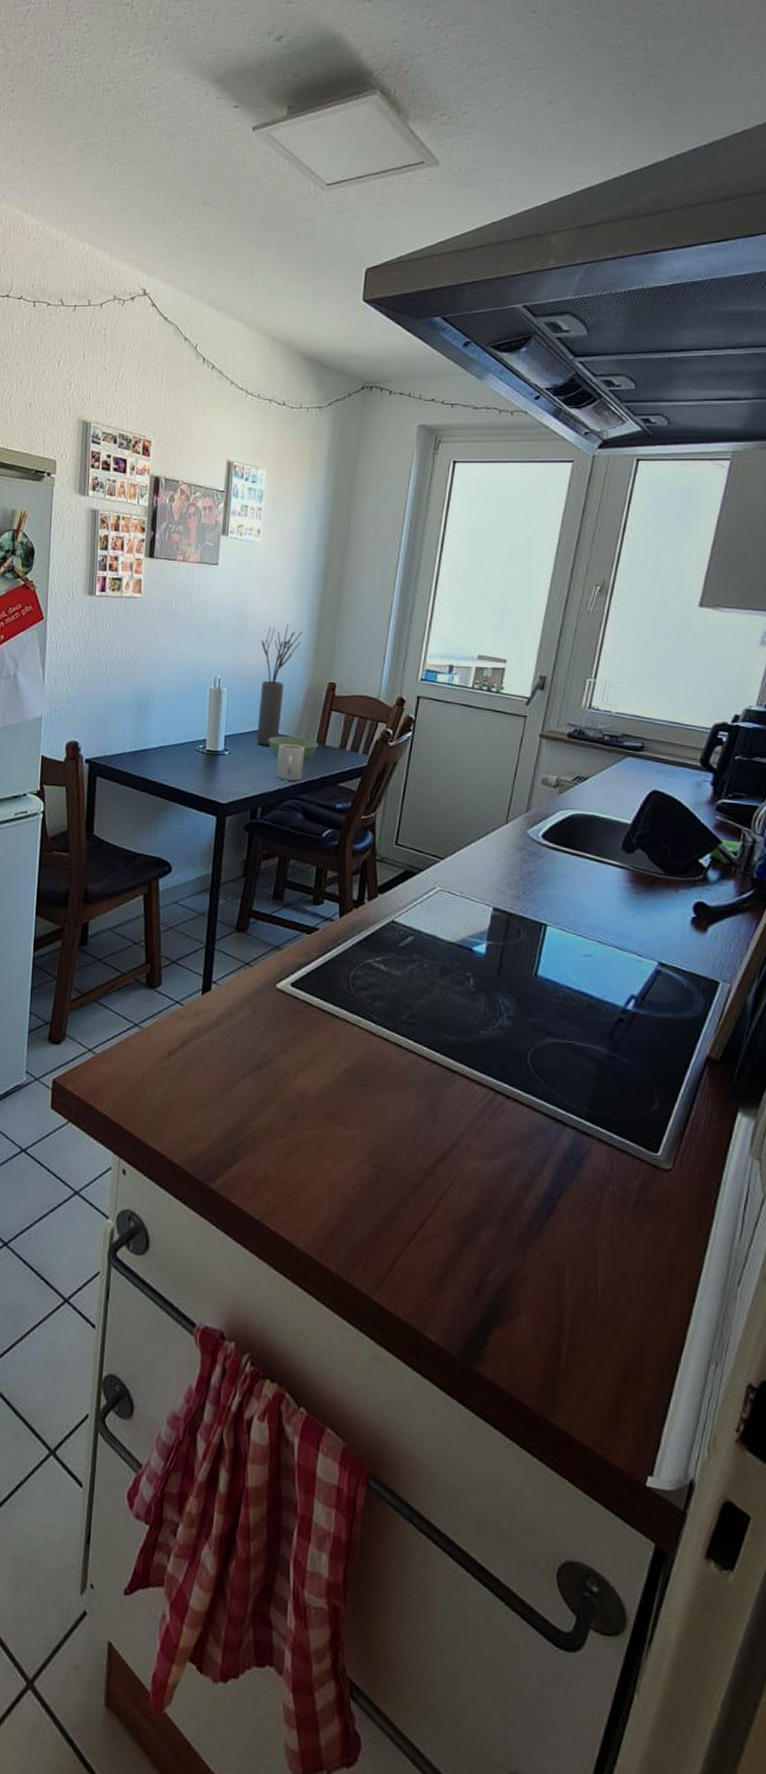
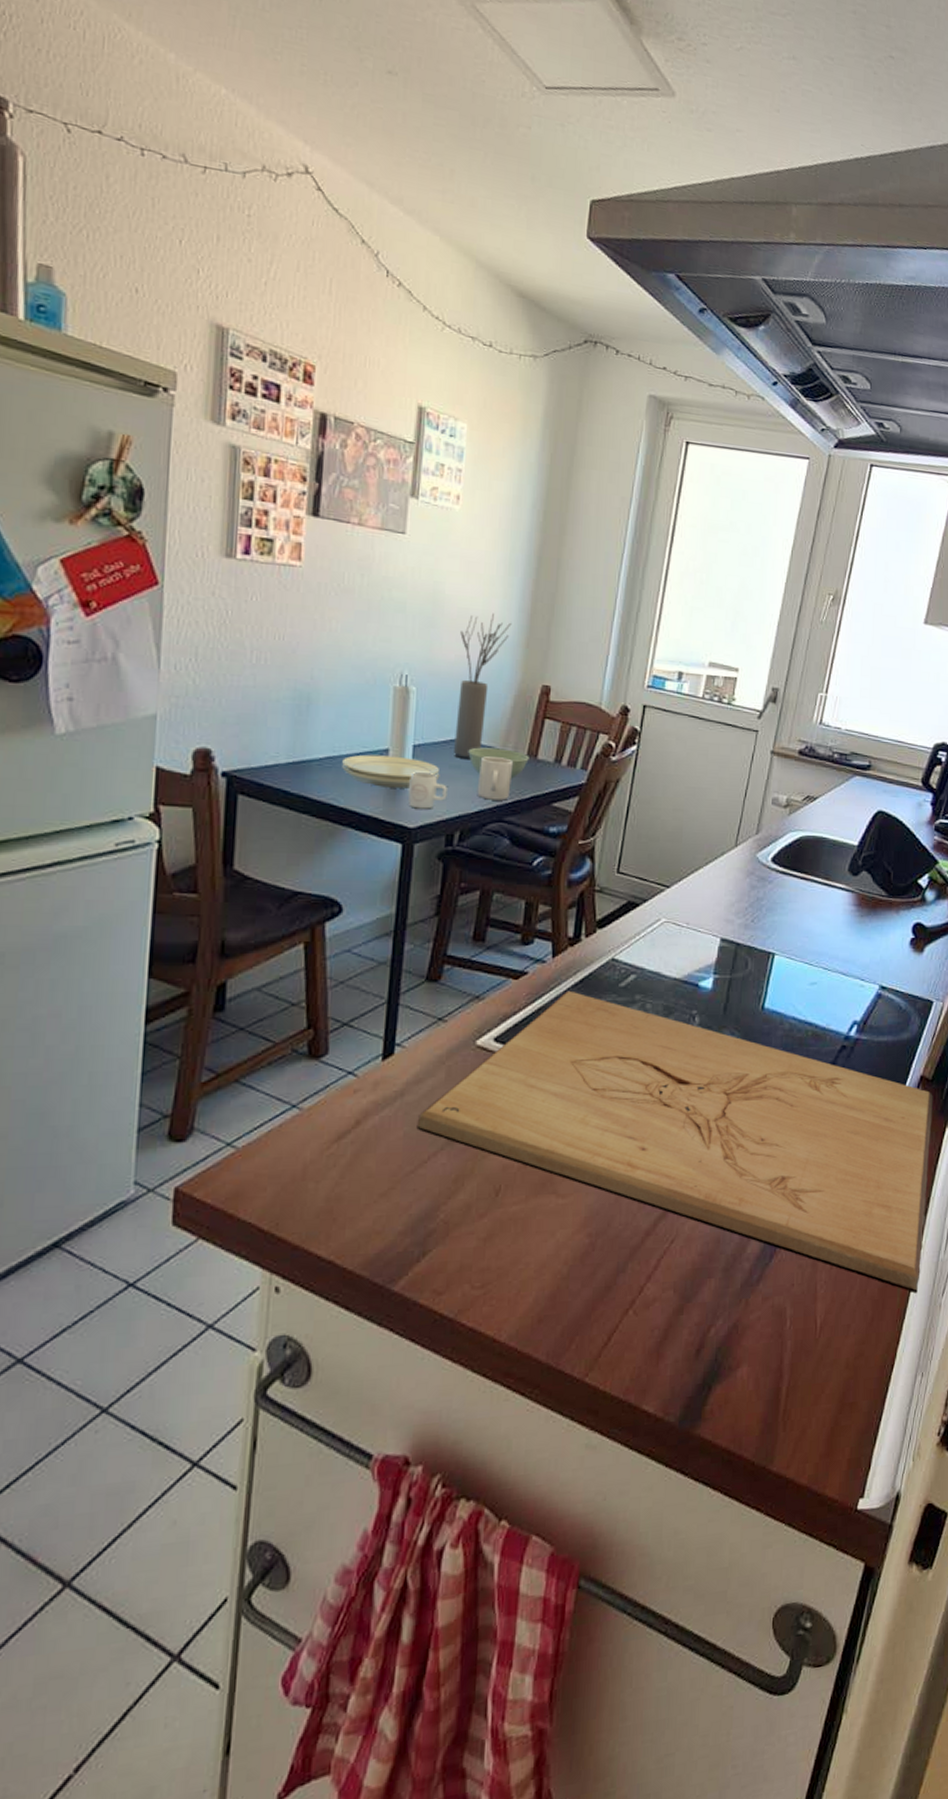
plate: none [171,744,246,771] -> present [342,754,440,789]
mug: none [221,758,252,788] -> present [408,772,447,809]
cutting board: none [229,946,722,1278] -> present [416,990,933,1294]

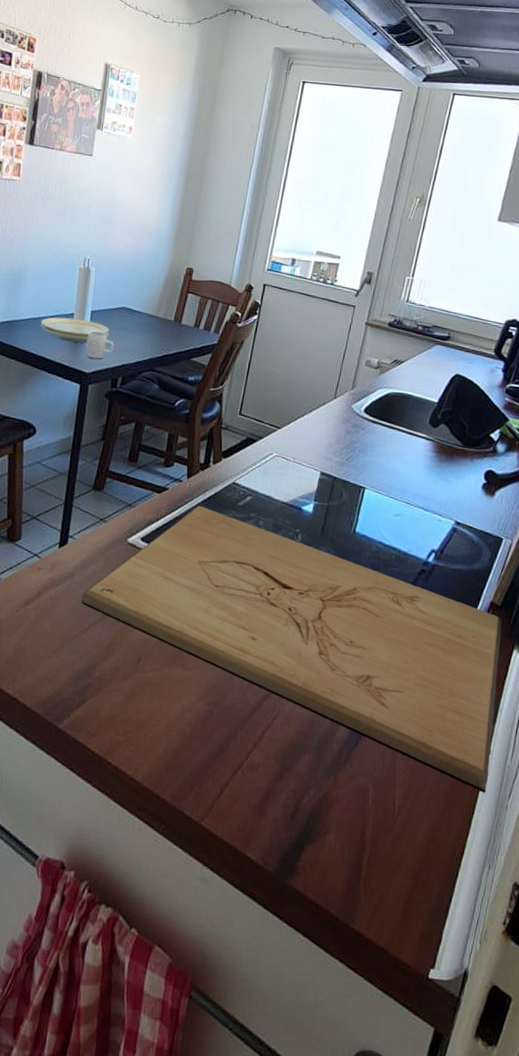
vase: present [454,613,512,760] -> none [120,213,166,323]
bowl: present [468,747,529,780] -> none [130,314,175,340]
cup: present [477,756,514,801] -> none [135,321,164,355]

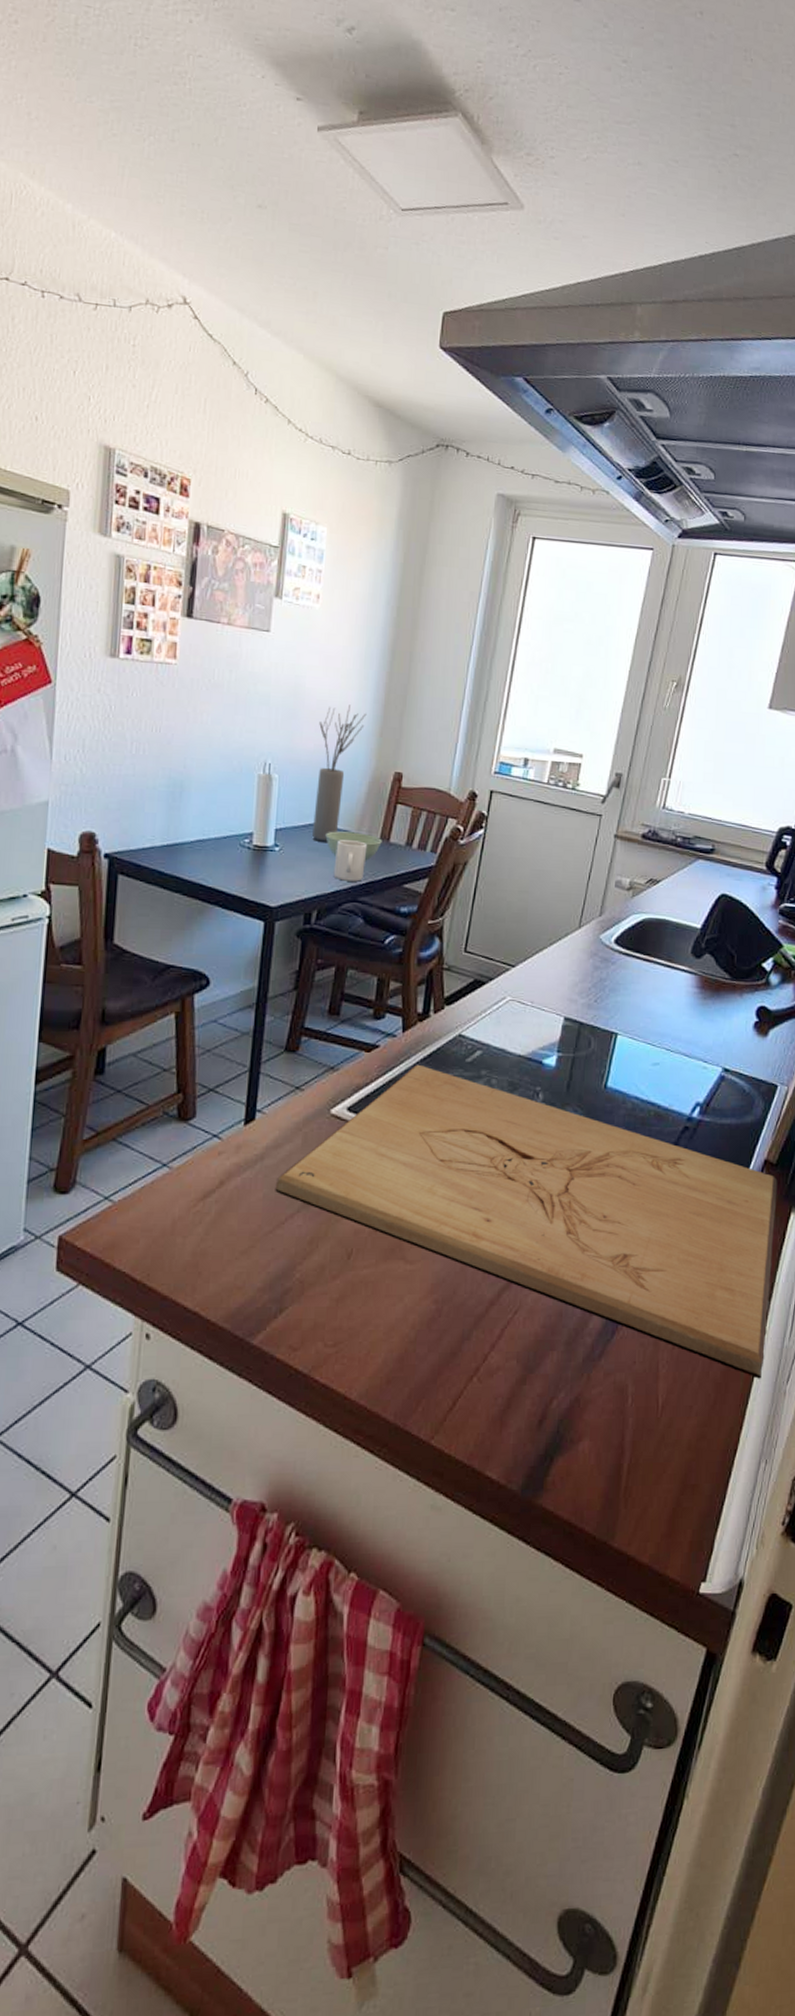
plate: present [41,317,110,343] -> none [211,838,300,870]
mug: present [86,331,114,359] -> none [270,854,306,889]
vase: none [120,213,166,323] -> present [312,704,367,843]
bowl: none [130,314,175,340] -> present [325,831,382,862]
cup: none [135,321,164,355] -> present [333,840,368,882]

